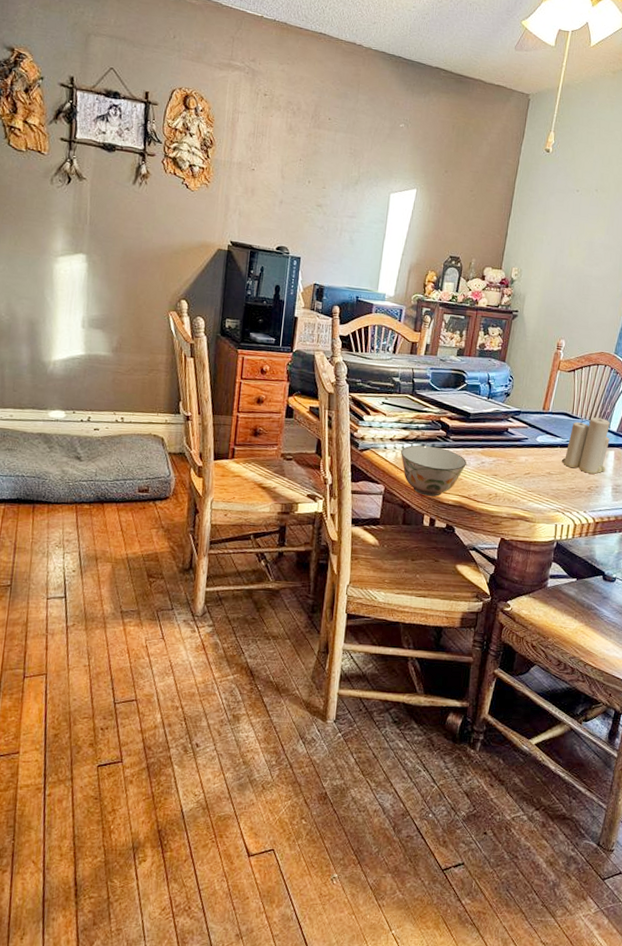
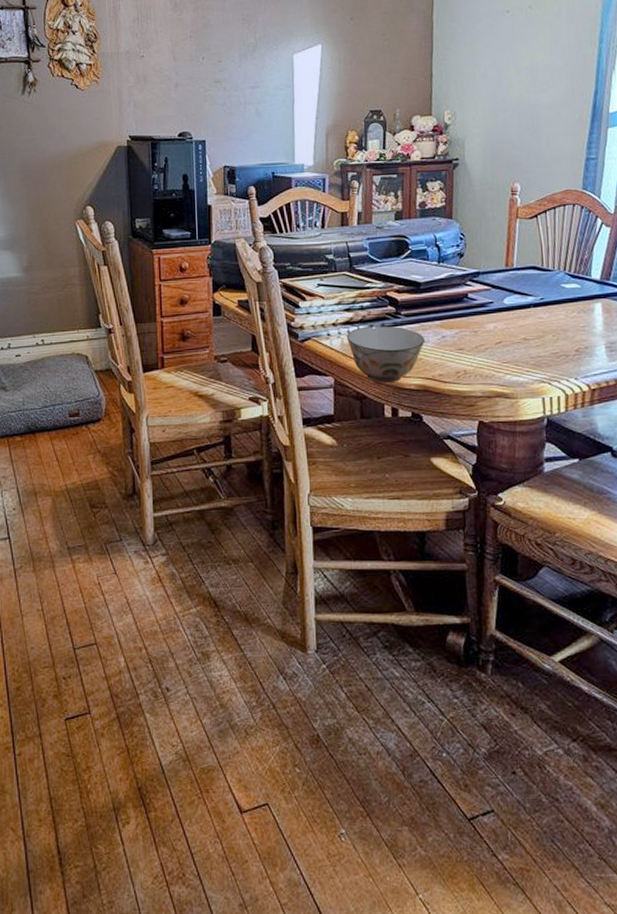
candle: present [561,413,610,474] -> none [537,261,595,333]

